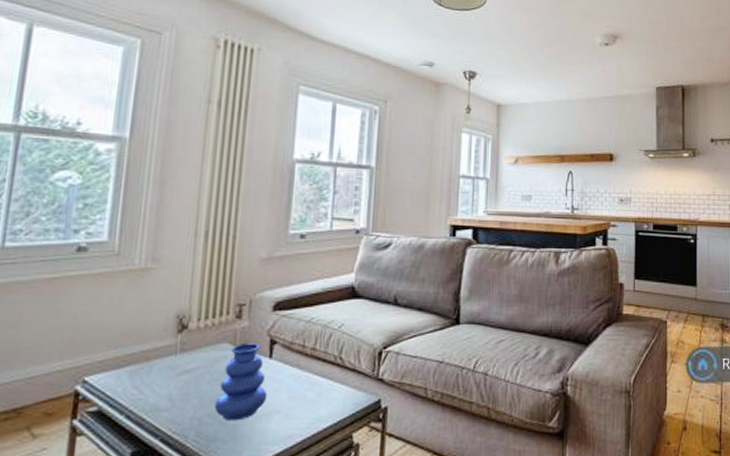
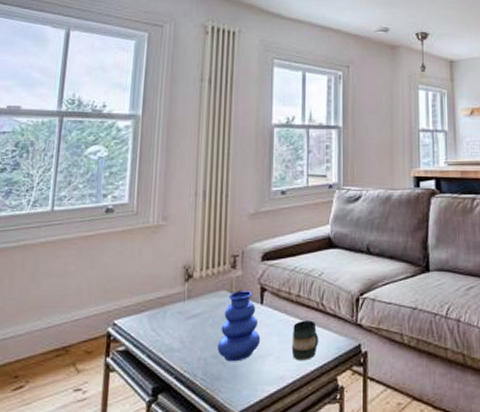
mug: none [302,375,335,418] -> present [291,320,319,361]

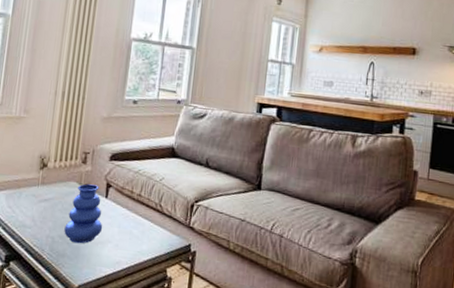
mug: present [291,320,319,361] -> none [129,217,155,251]

